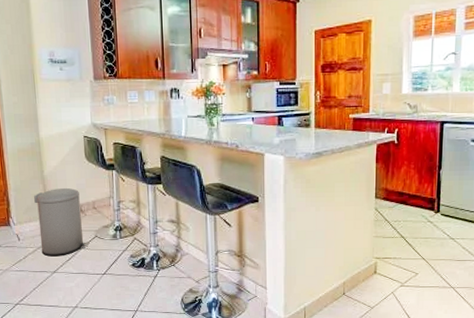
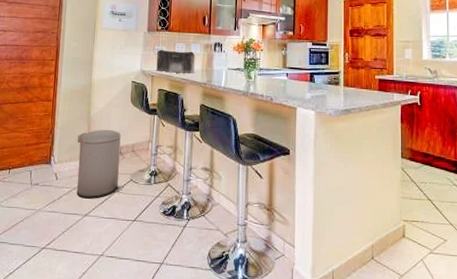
saddlebag: none [108,99,151,125] -> present [155,49,195,73]

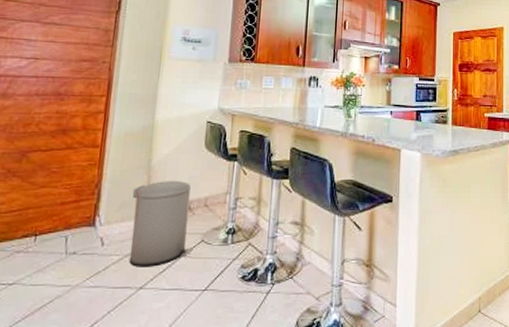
saddlebag: present [155,49,195,73] -> none [237,83,286,112]

